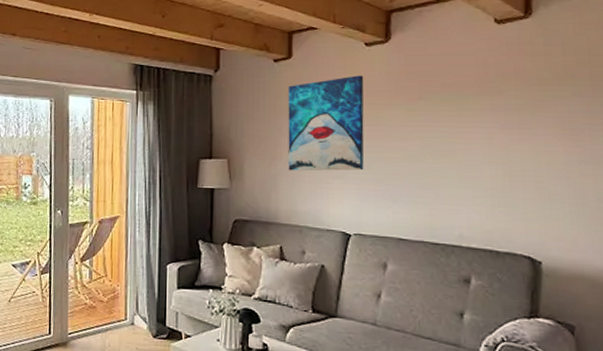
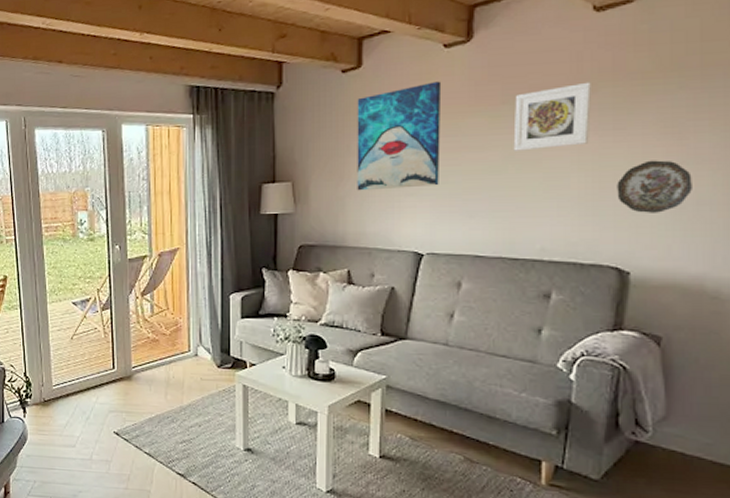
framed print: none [429,84,498,143] -> present [513,82,592,151]
decorative plate: none [524,158,592,207] -> present [617,160,692,213]

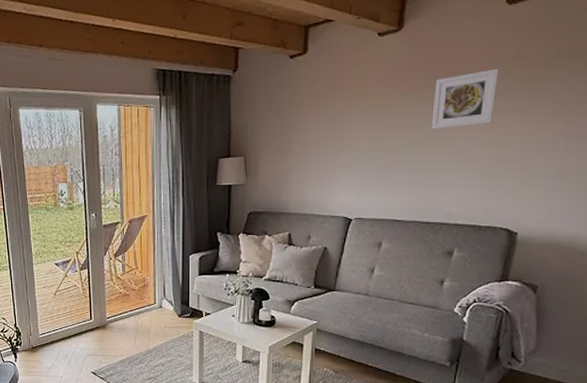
wall art: present [357,81,442,191] -> none [299,67,375,164]
decorative plate: present [617,160,692,213] -> none [512,137,574,183]

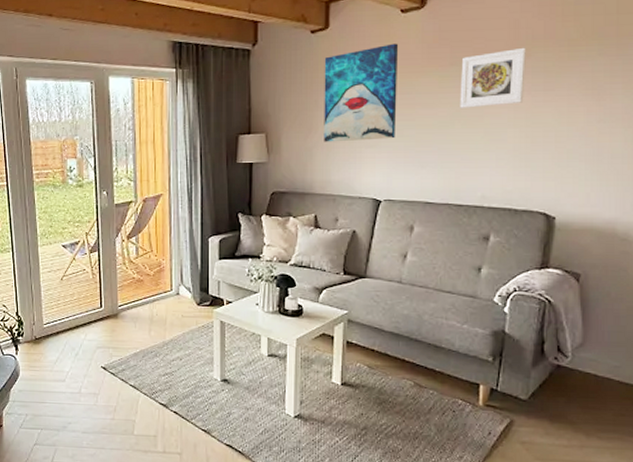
wall art: none [299,67,375,164] -> present [324,43,399,142]

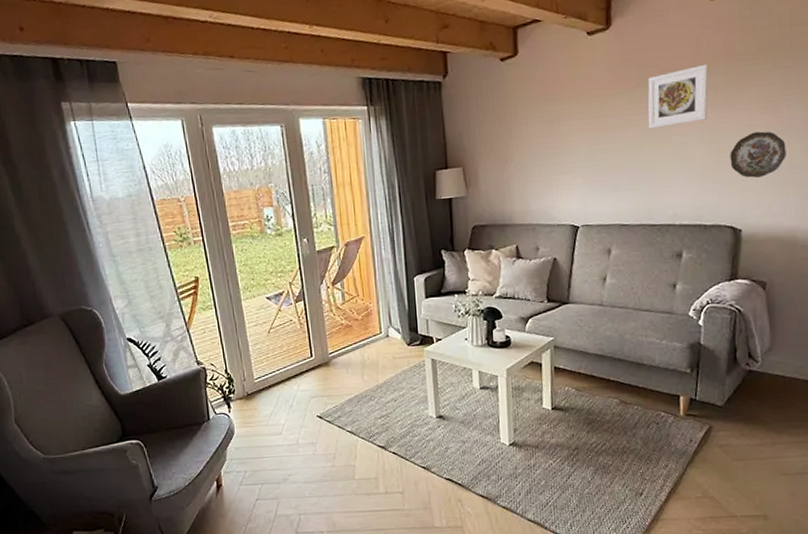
wall art: present [324,43,399,142] -> none [515,67,589,172]
decorative plate: none [546,118,608,165] -> present [730,131,786,178]

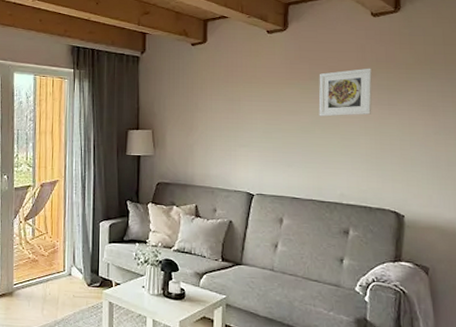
decorative plate: present [730,131,786,178] -> none [392,130,444,170]

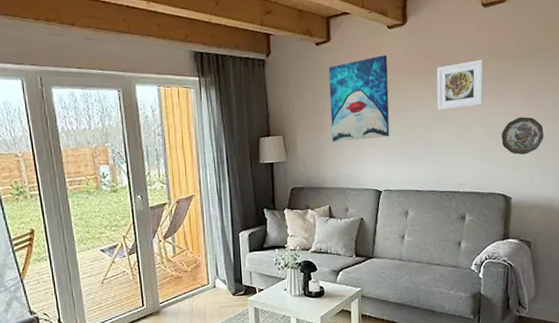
wall art: none [203,58,266,141] -> present [328,55,390,142]
decorative plate: none [392,130,444,170] -> present [501,117,544,155]

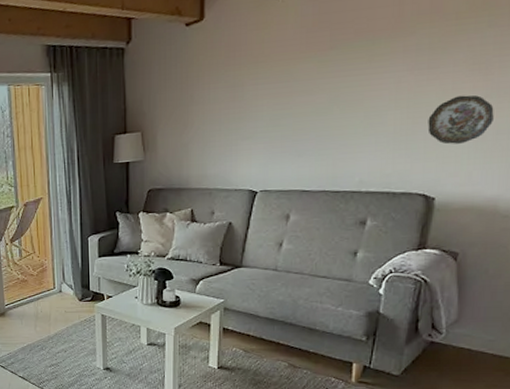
wall art: present [328,55,390,142] -> none [199,30,276,137]
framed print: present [436,59,484,110] -> none [339,24,412,93]

